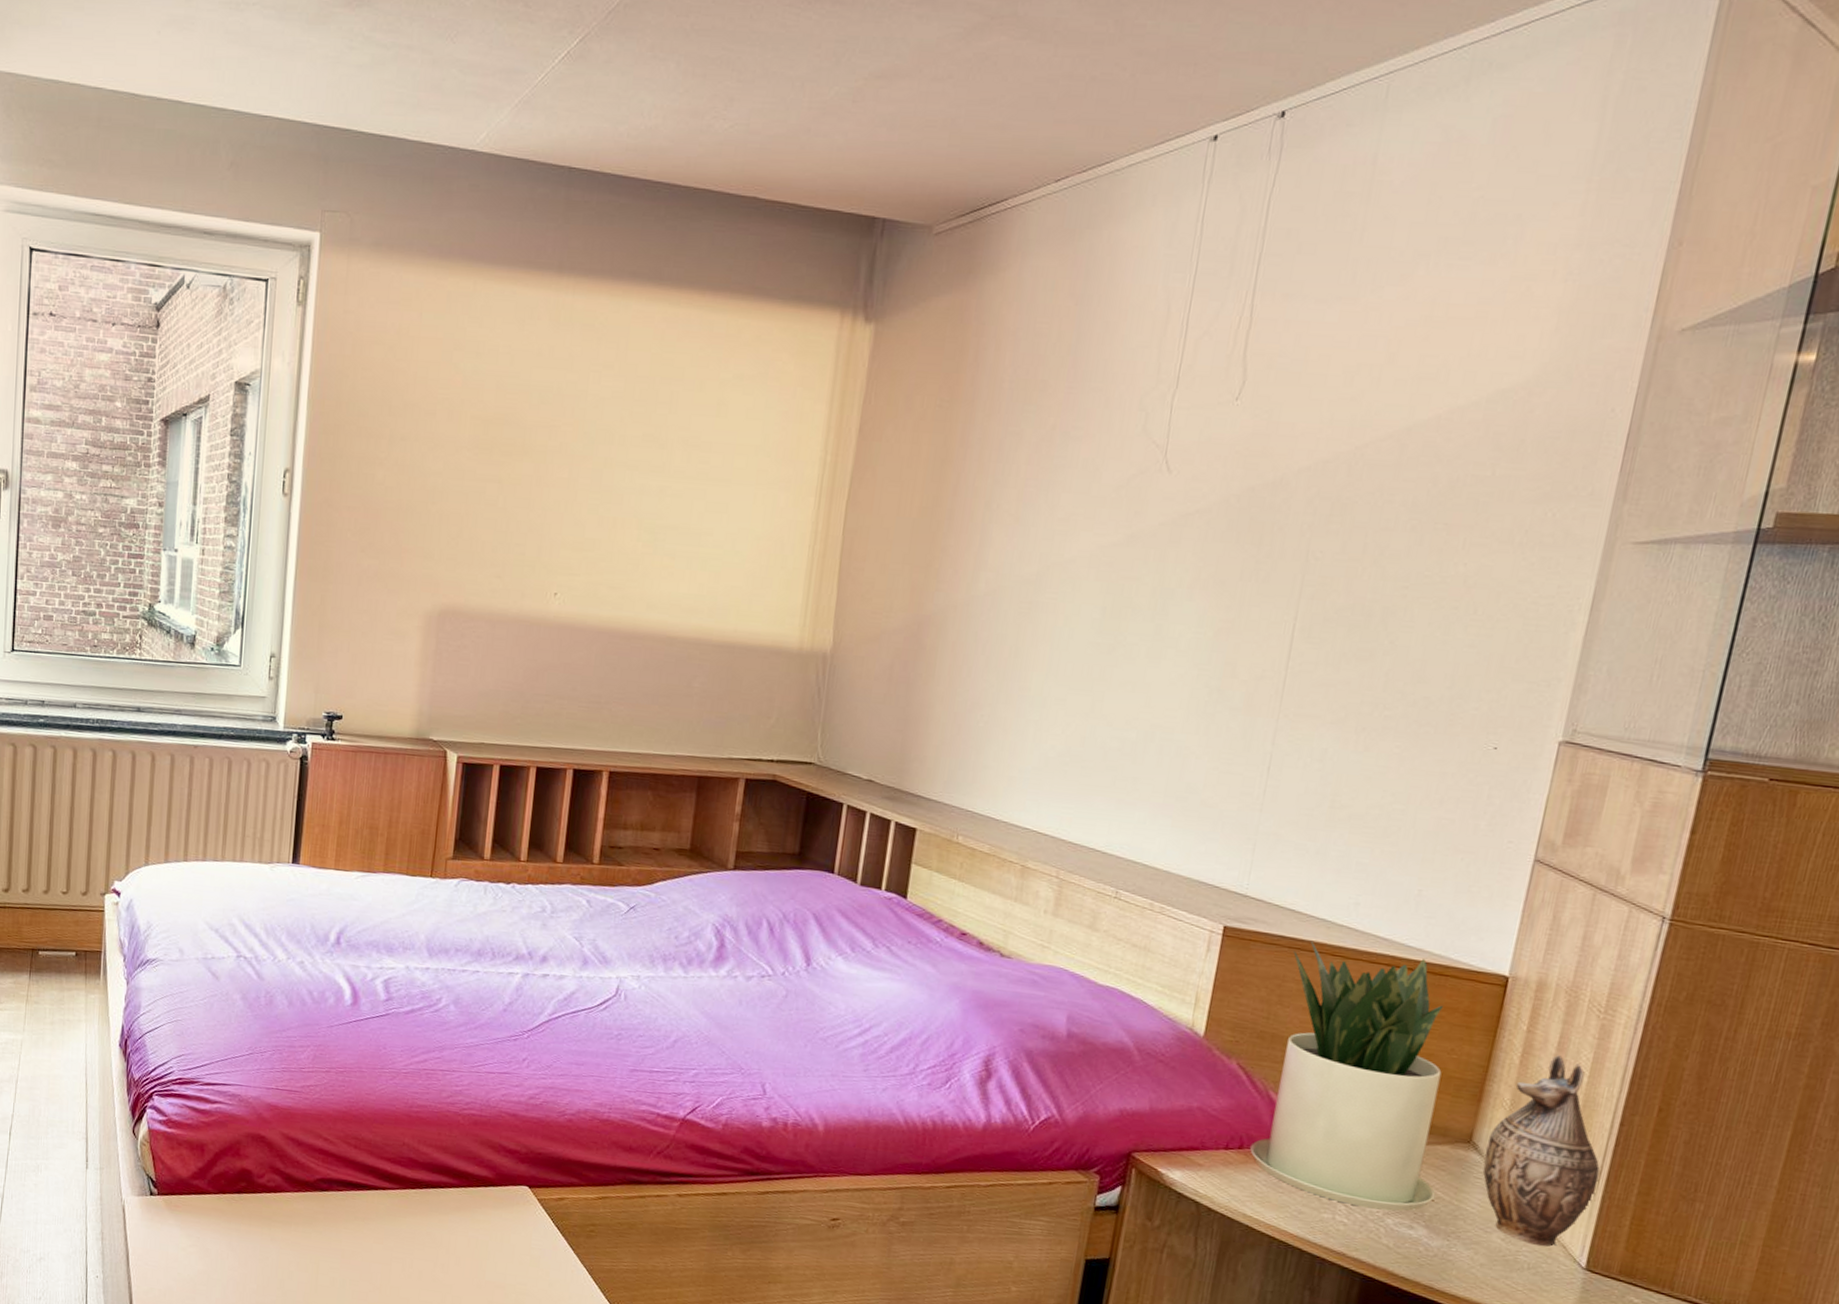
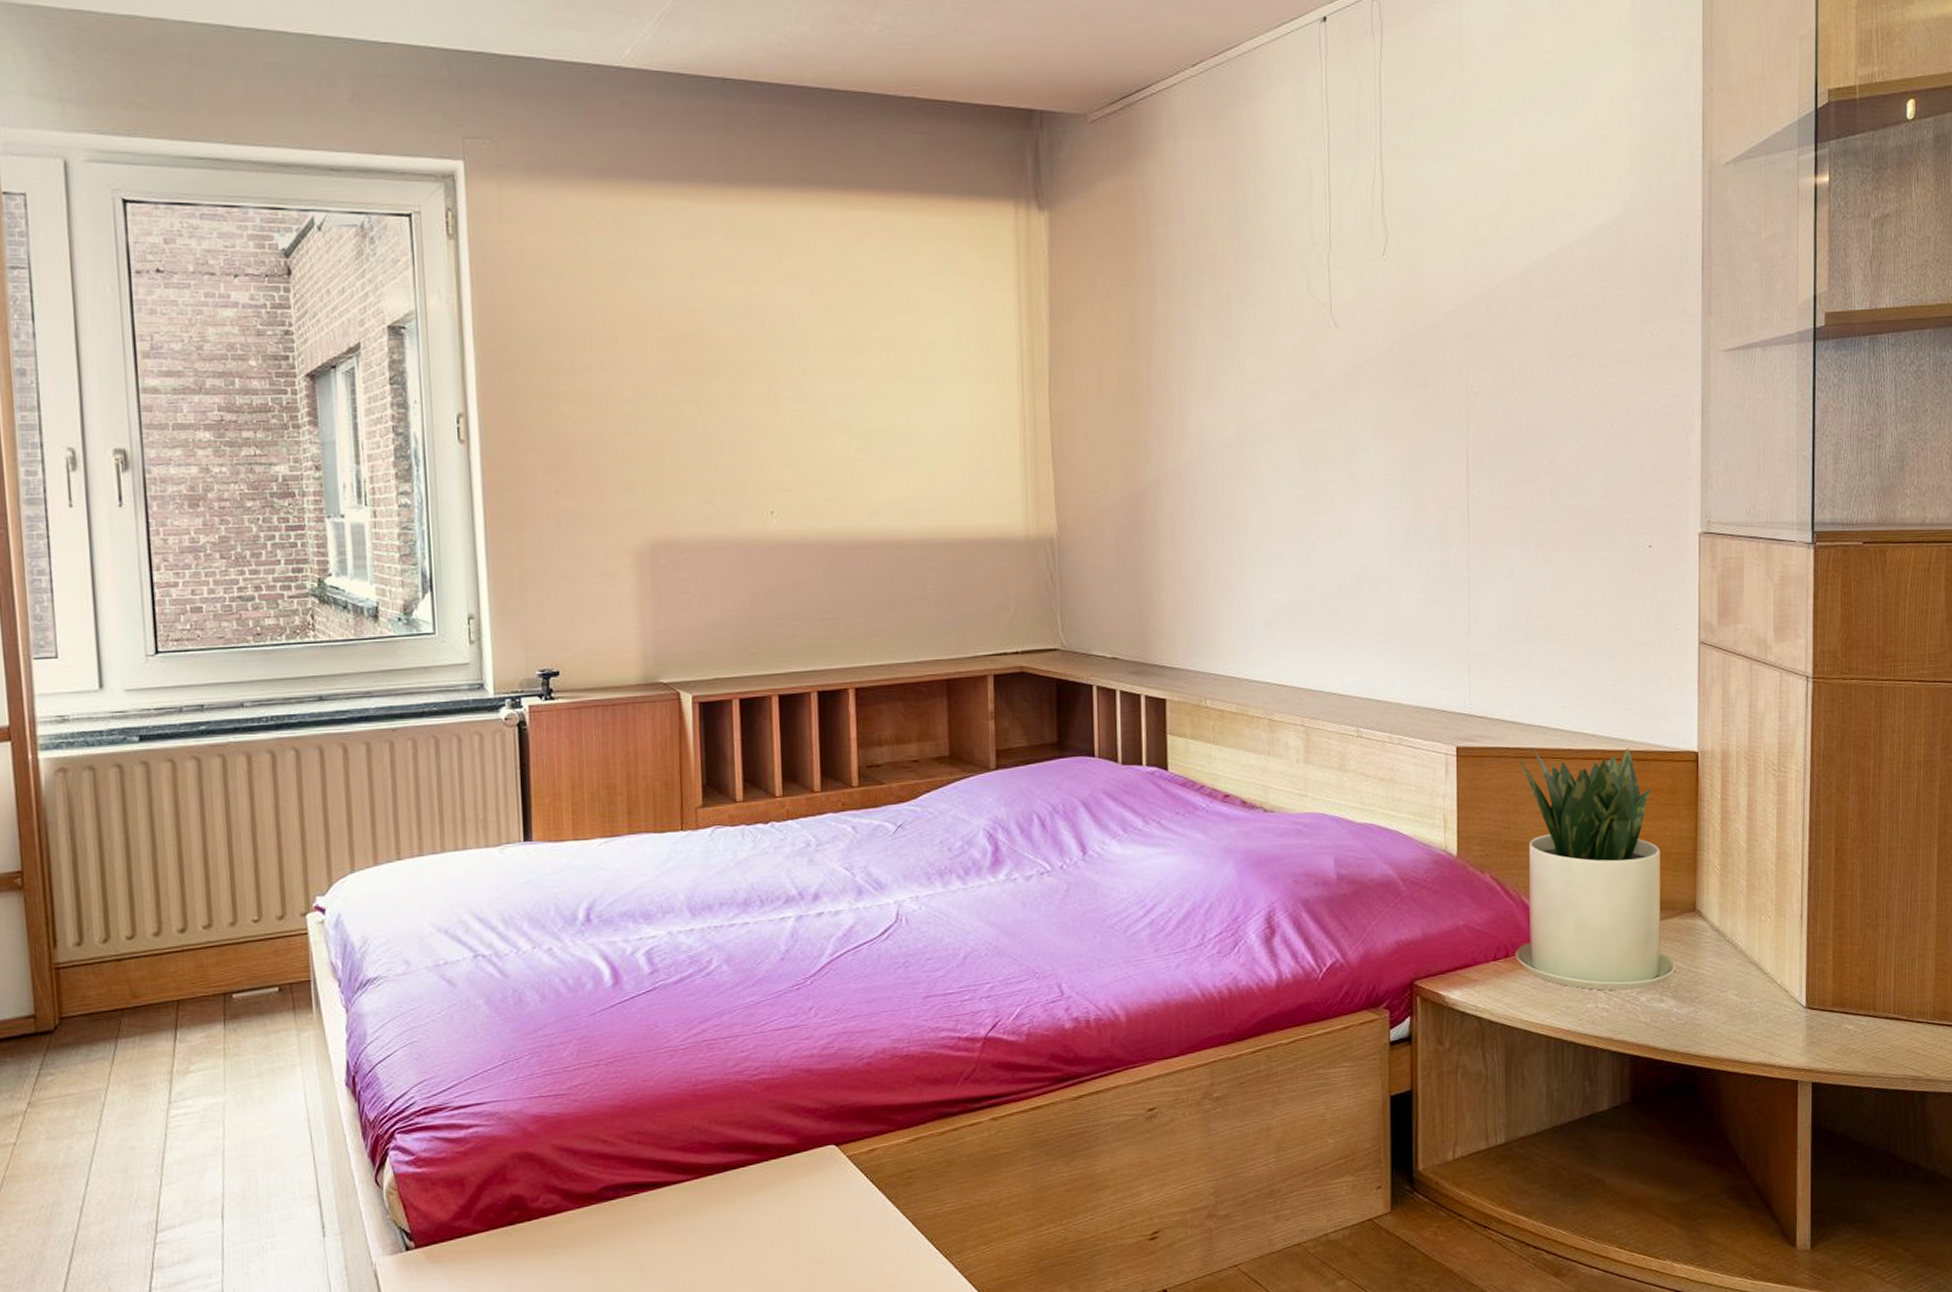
decorative vase: present [1482,1055,1600,1248] -> none [1708,816,1801,995]

